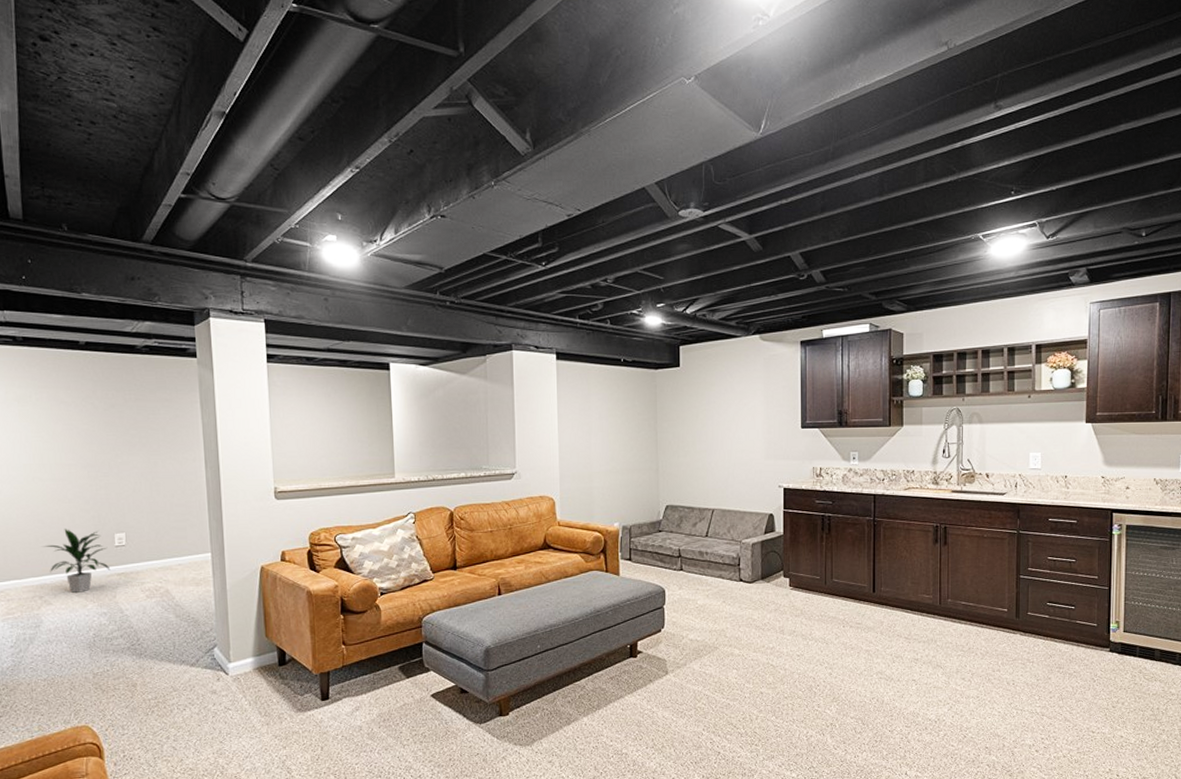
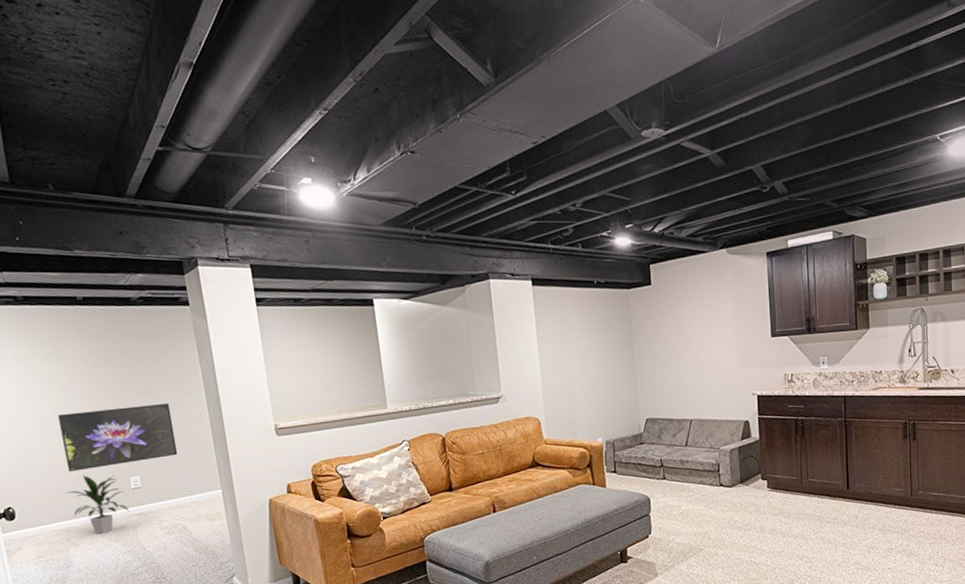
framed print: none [45,457,169,524] -> present [58,402,178,472]

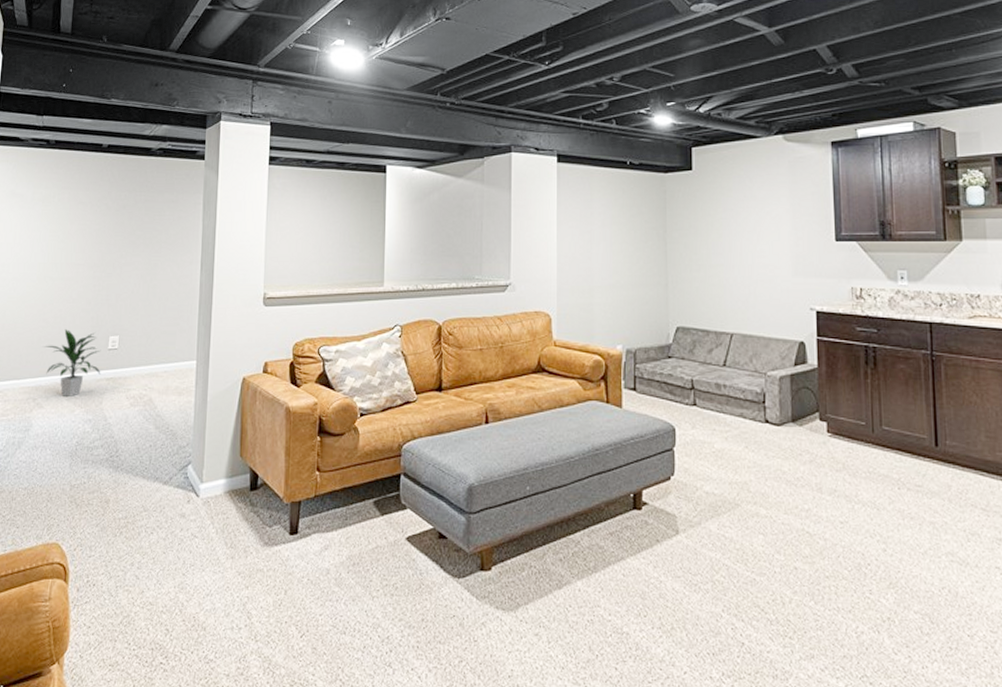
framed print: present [58,402,178,472] -> none [53,259,164,324]

